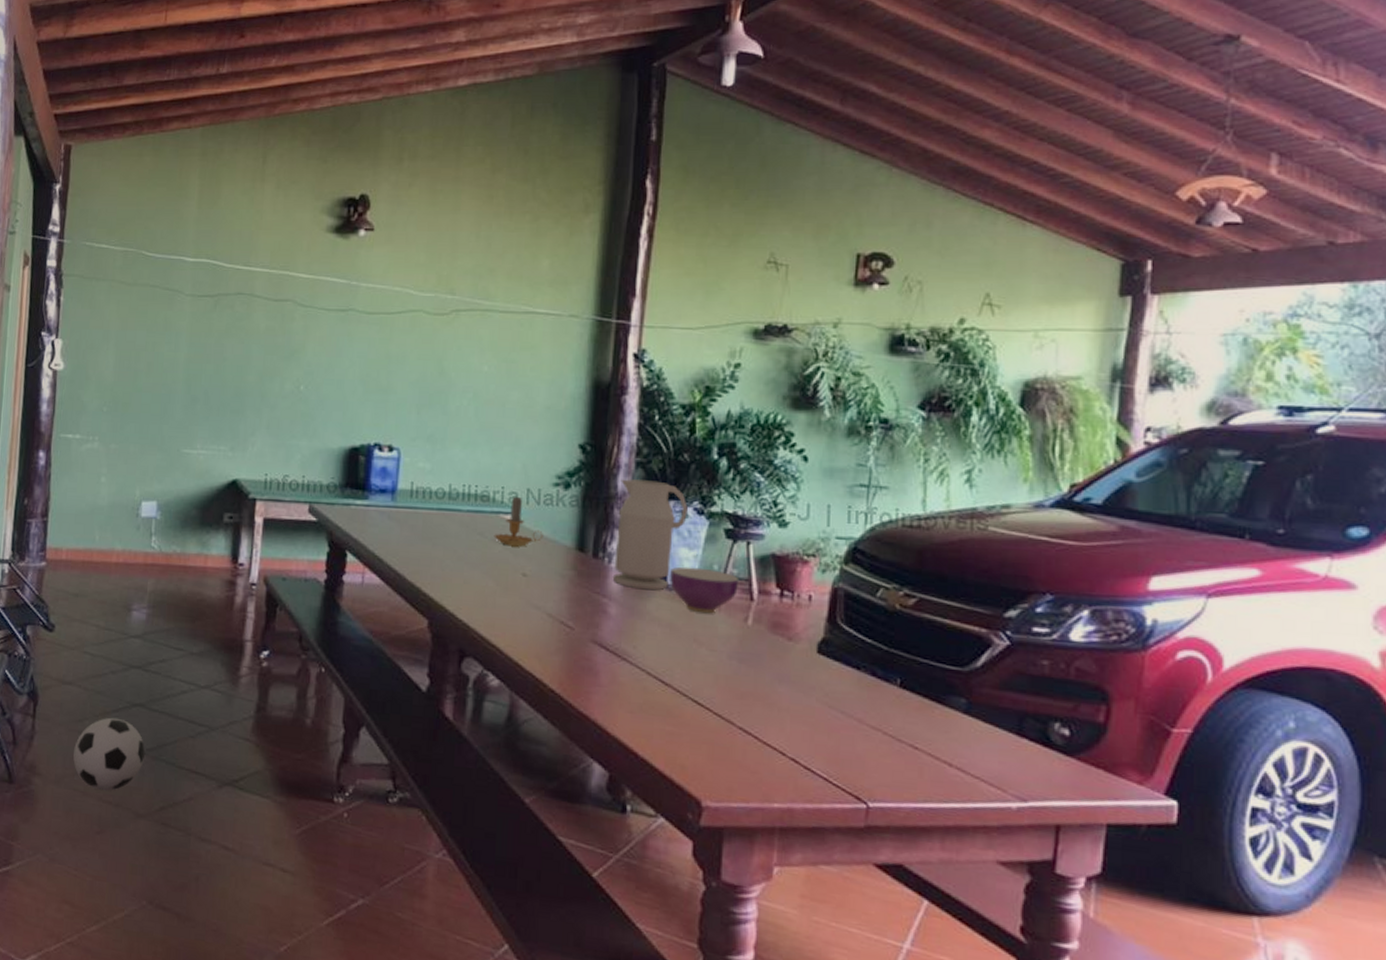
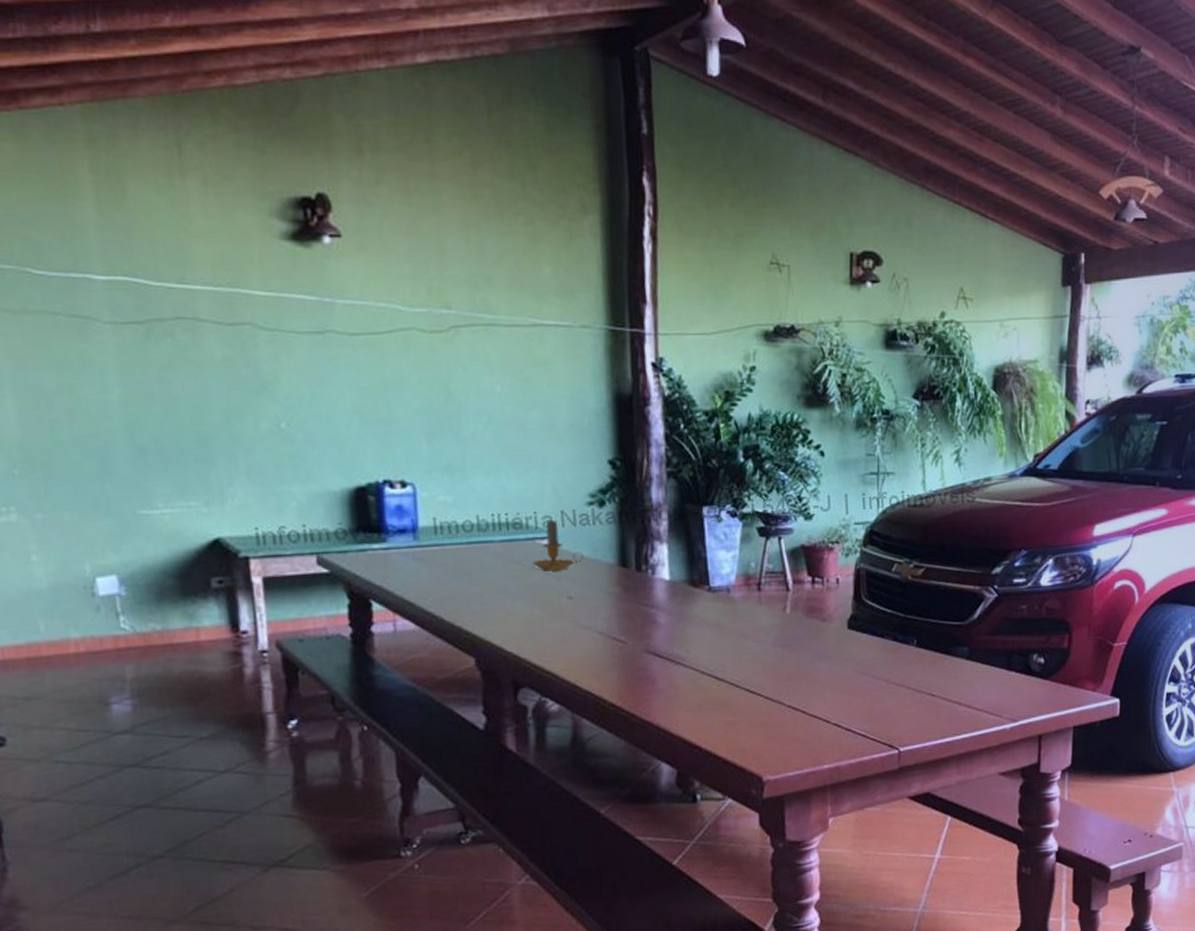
soccer ball: present [73,717,145,791] -> none [66,825,164,908]
water jug: present [612,479,688,591] -> none [654,489,722,595]
bowl: present [670,566,740,614] -> none [712,567,776,609]

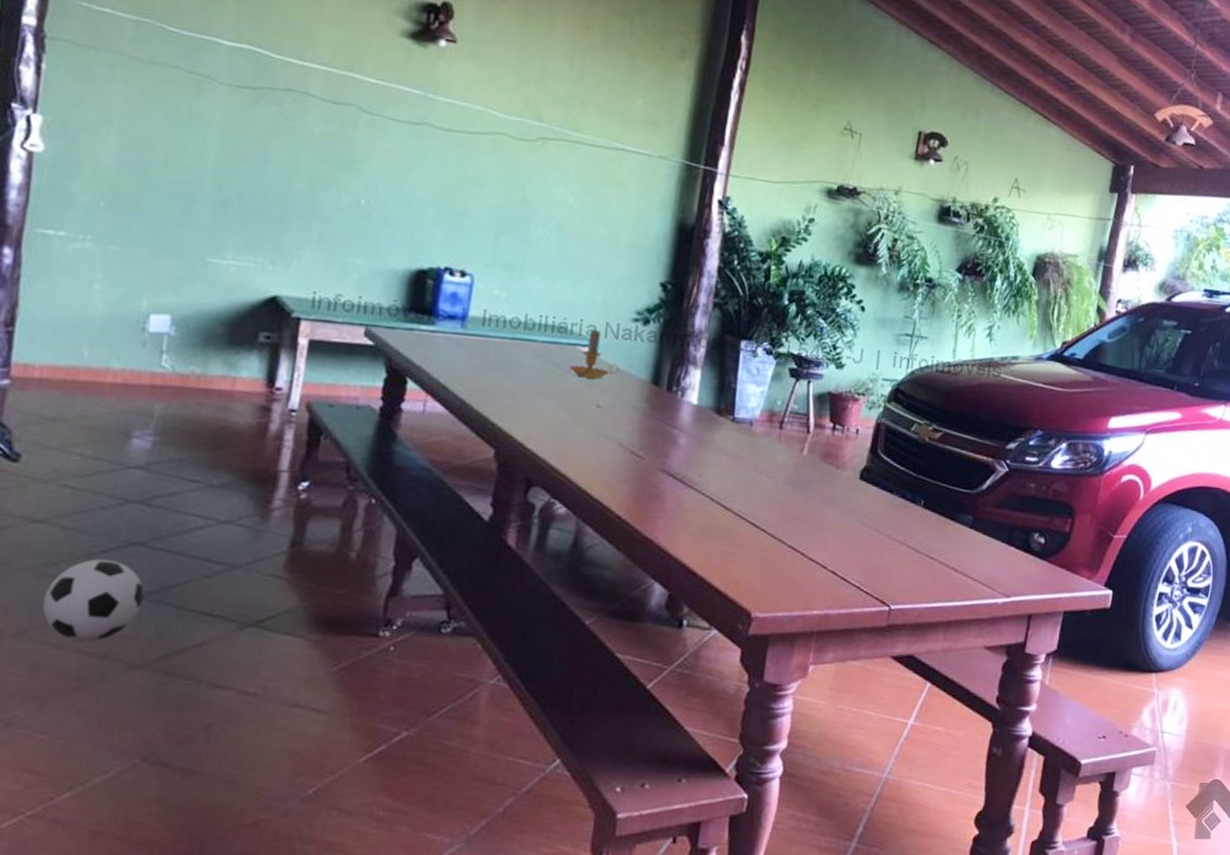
soccer ball: none [66,825,164,908] -> present [42,558,144,642]

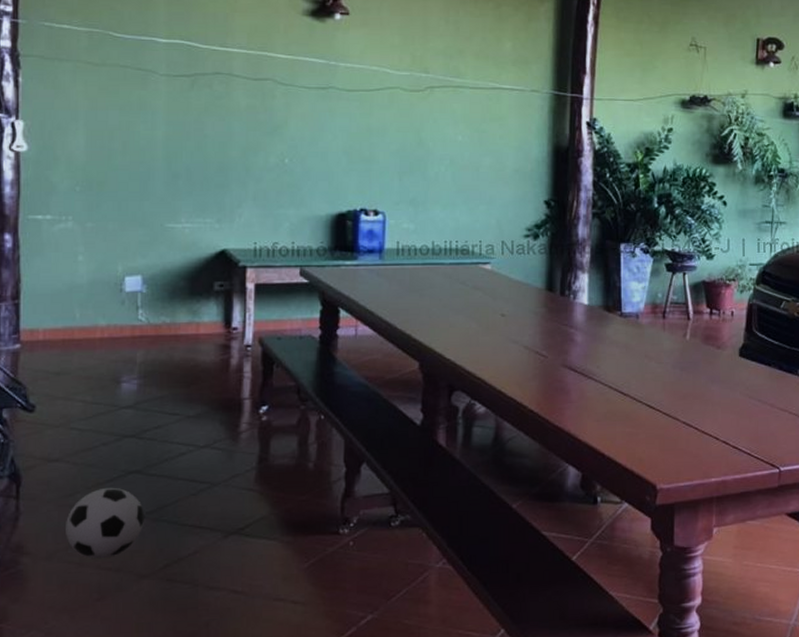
candle: present [569,328,620,379] -> none [474,247,517,292]

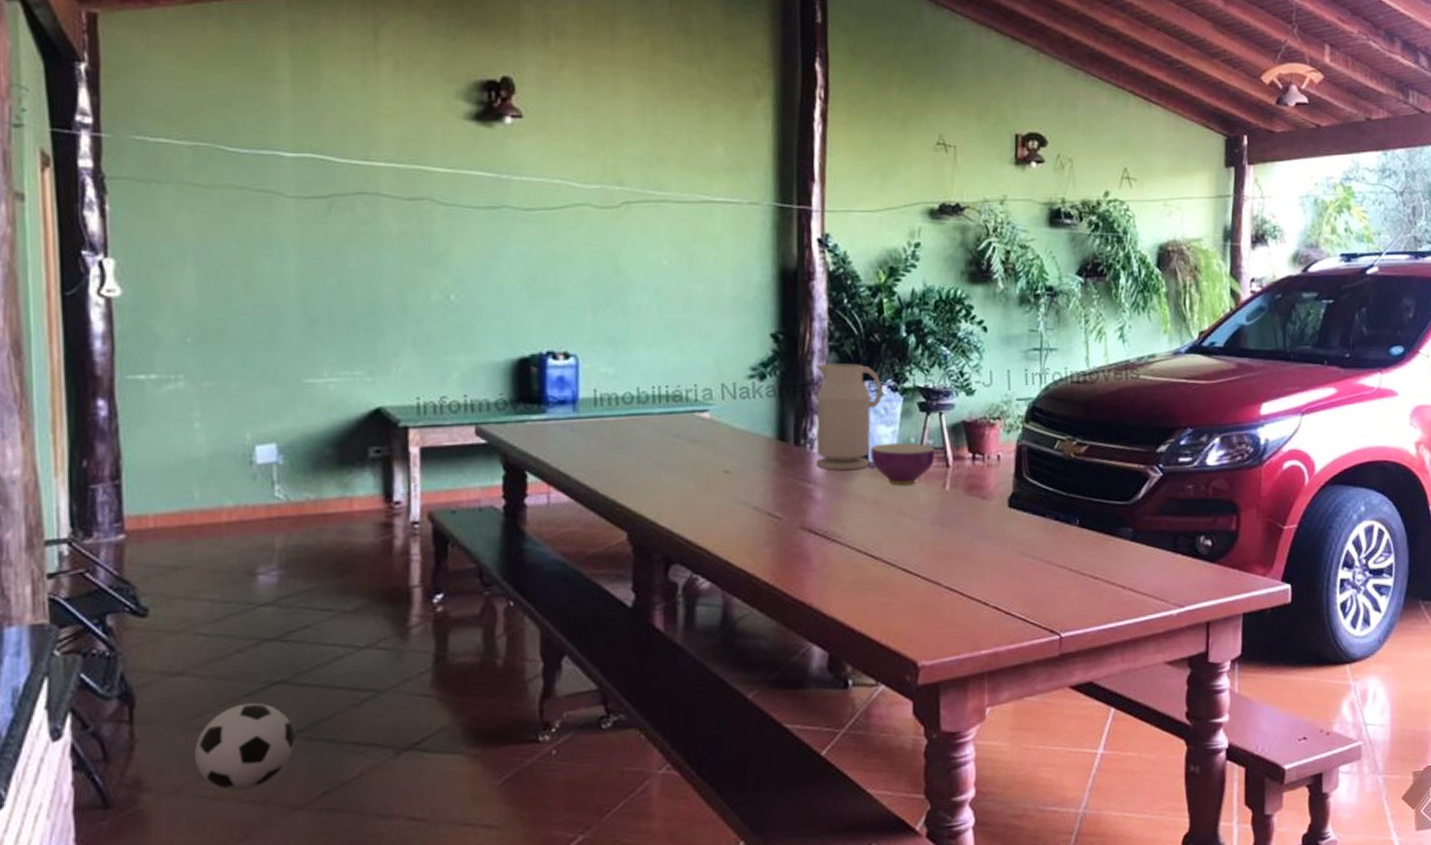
water jug: none [577,228,636,319] -> present [815,363,882,471]
bowl: none [624,297,679,334] -> present [871,442,936,486]

